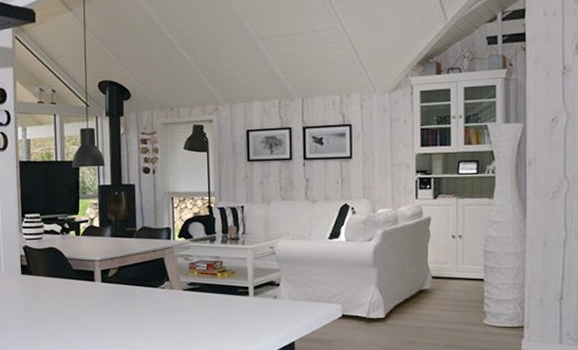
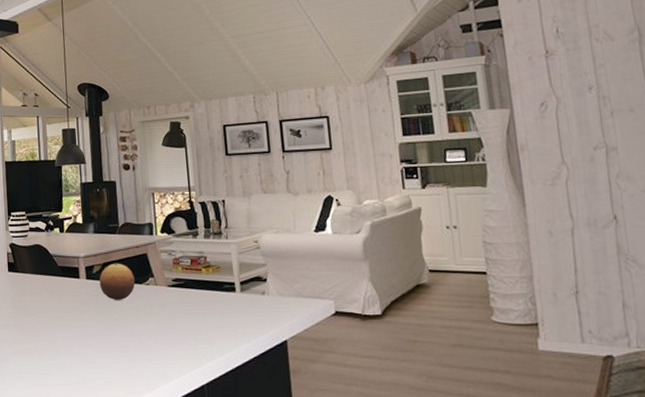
fruit: none [115,266,151,303] -> present [99,263,136,300]

